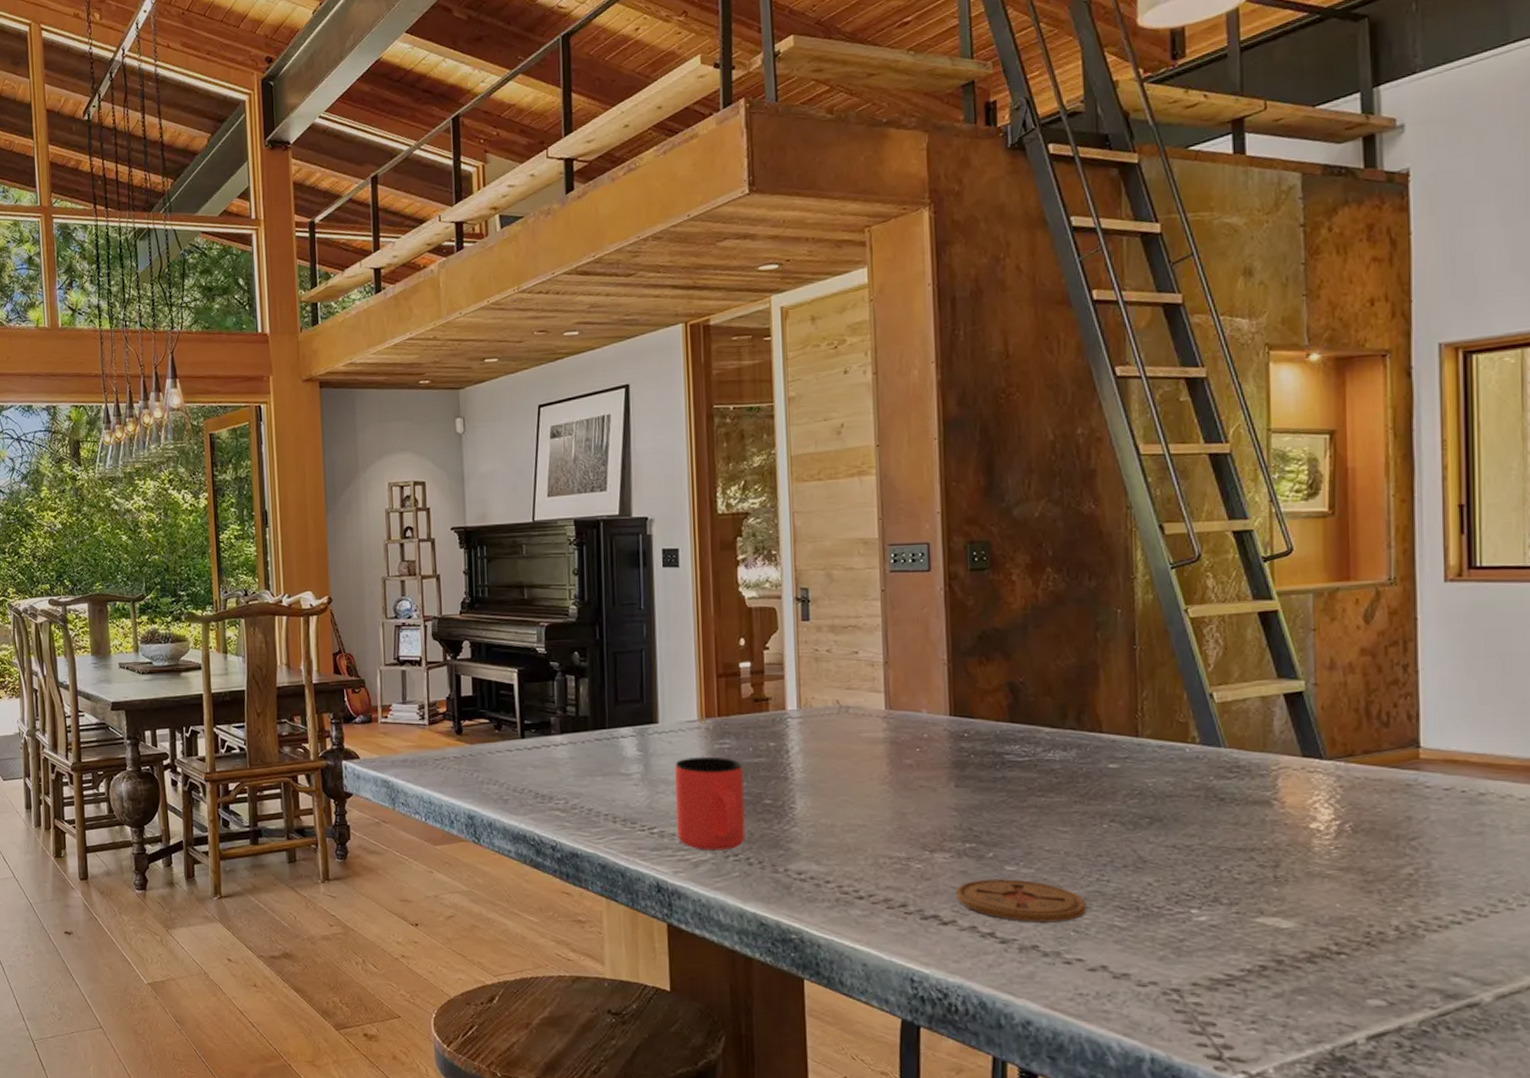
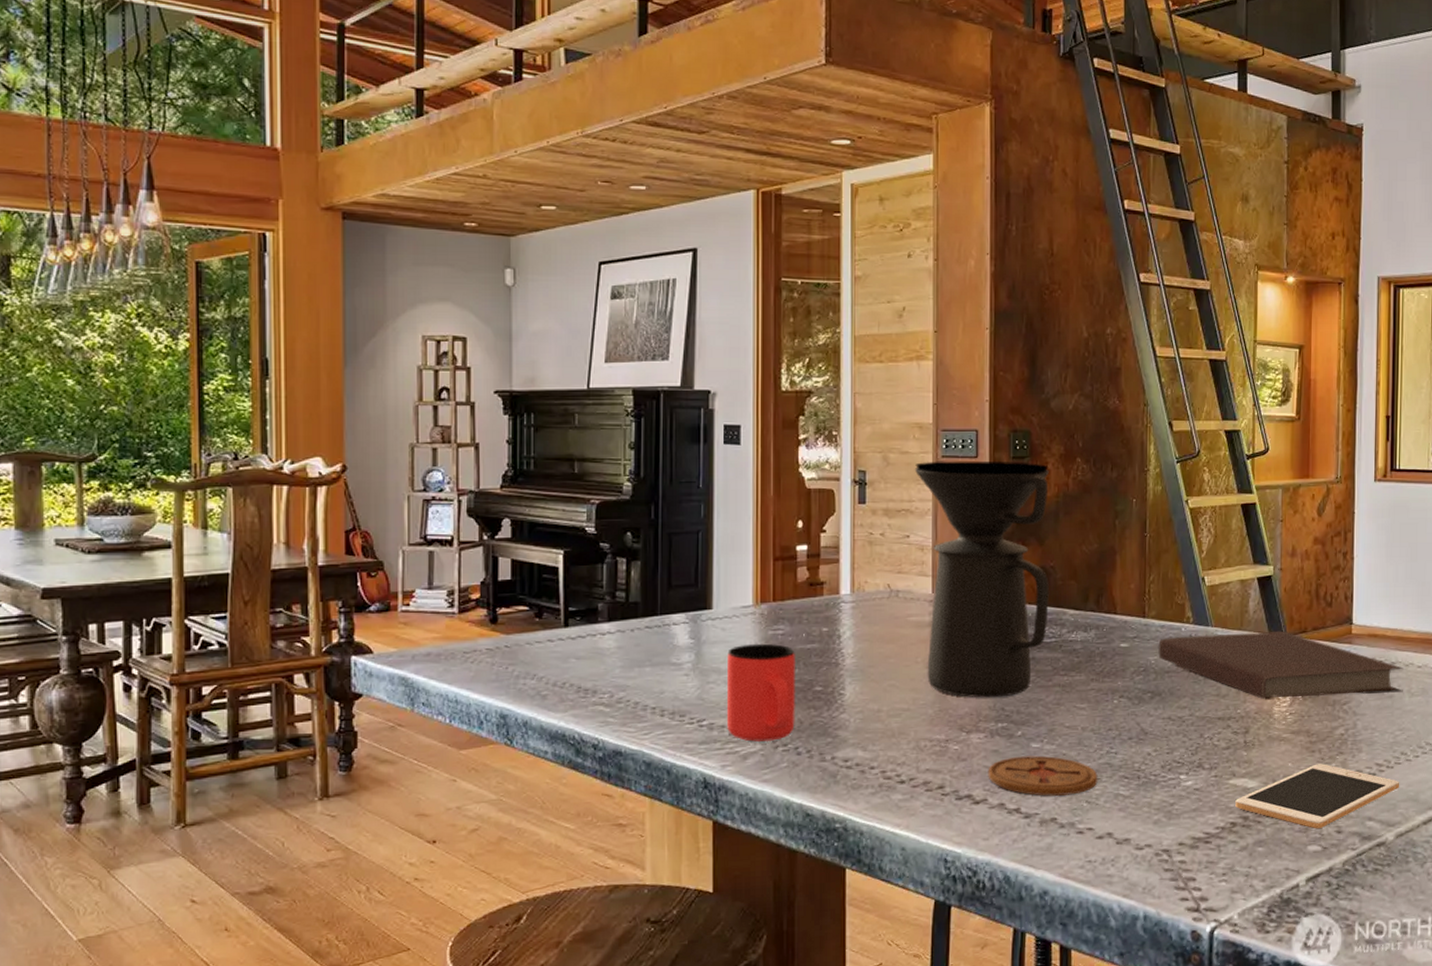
coffee maker: none [860,574,1020,817] -> present [914,460,1050,698]
notebook: none [1156,753,1498,831] -> present [1158,630,1404,700]
cell phone: none [1265,906,1499,981] -> present [1235,763,1400,829]

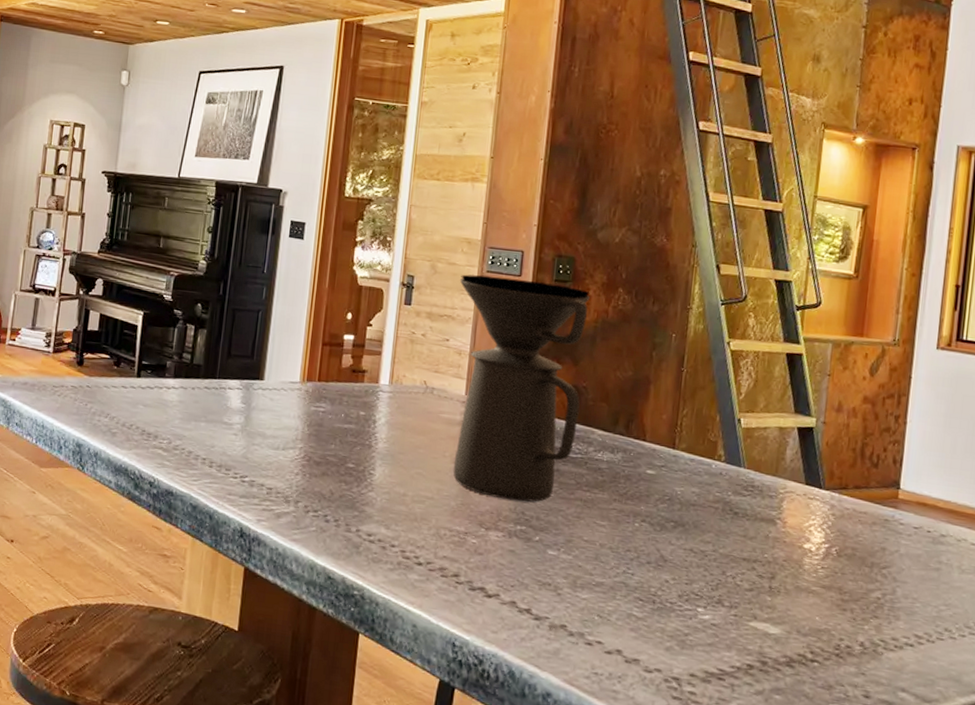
cup: present [726,643,795,742] -> none [265,415,333,506]
coaster: present [988,755,1098,796] -> none [502,559,612,607]
notebook: present [1158,630,1404,700] -> none [685,471,955,567]
cell phone: present [1235,763,1400,829] -> none [754,623,941,690]

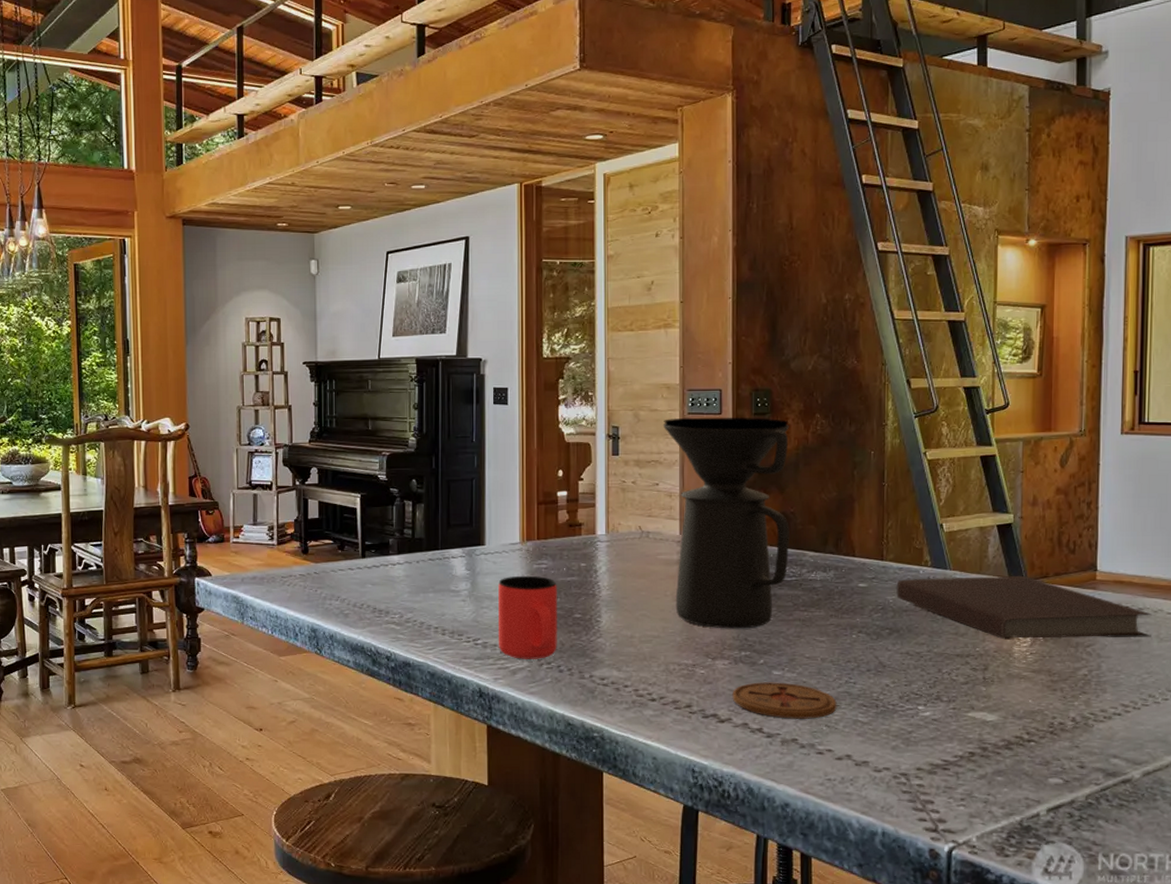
cup: none [265,415,333,506] -> present [498,575,557,659]
coaster: none [502,559,612,607] -> present [732,682,837,719]
notebook: none [685,471,955,567] -> present [896,575,1152,640]

